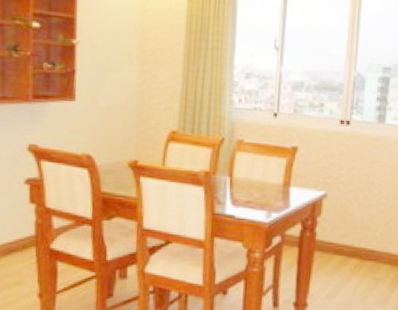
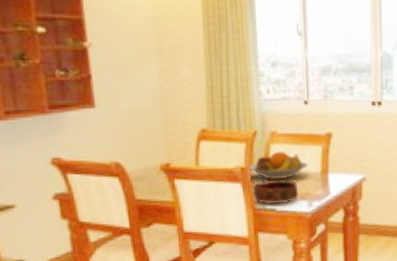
fruit bowl: none [211,159,272,188] -> present [247,151,309,180]
bowl: none [213,186,259,212] -> present [252,179,299,205]

